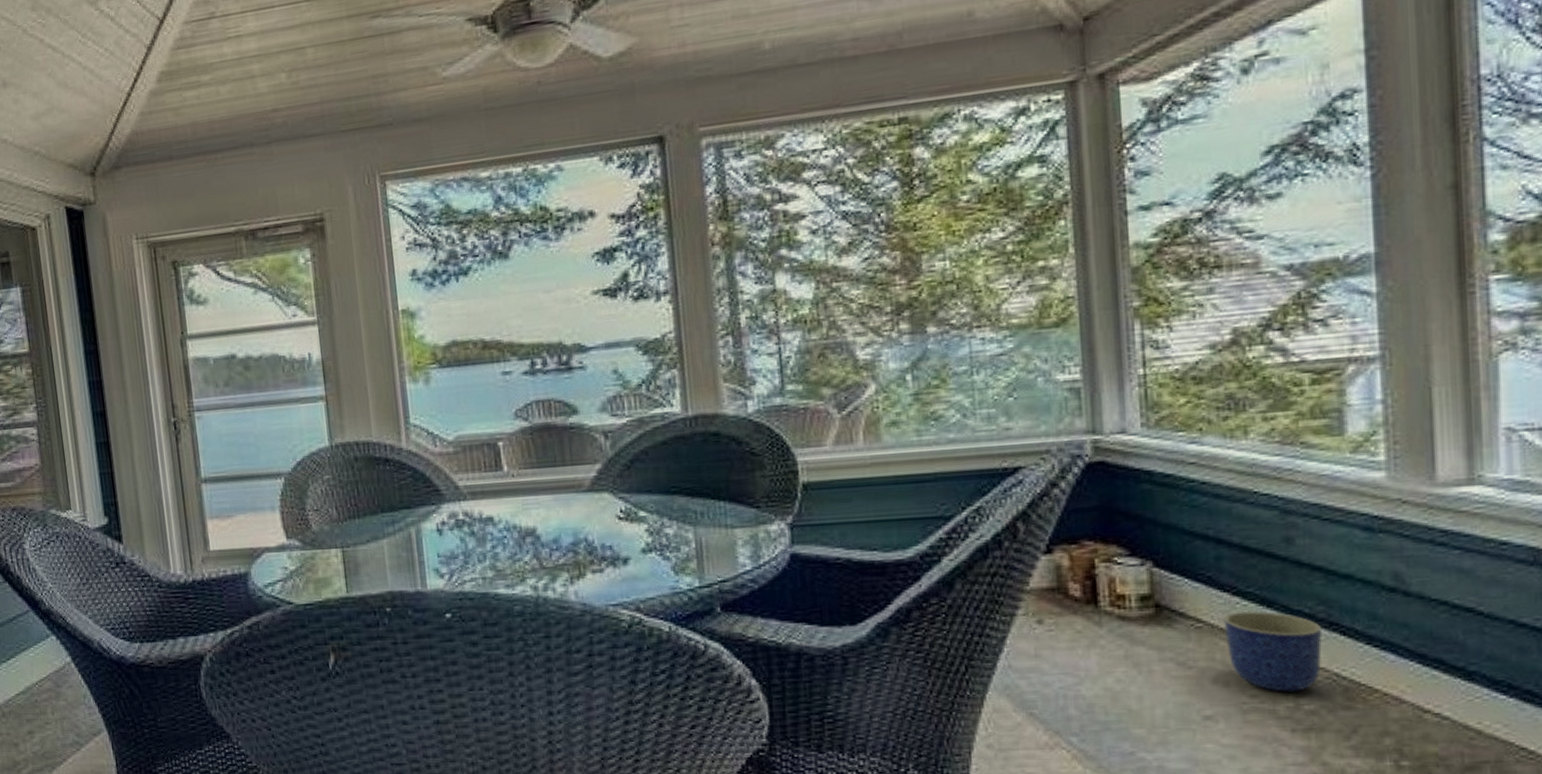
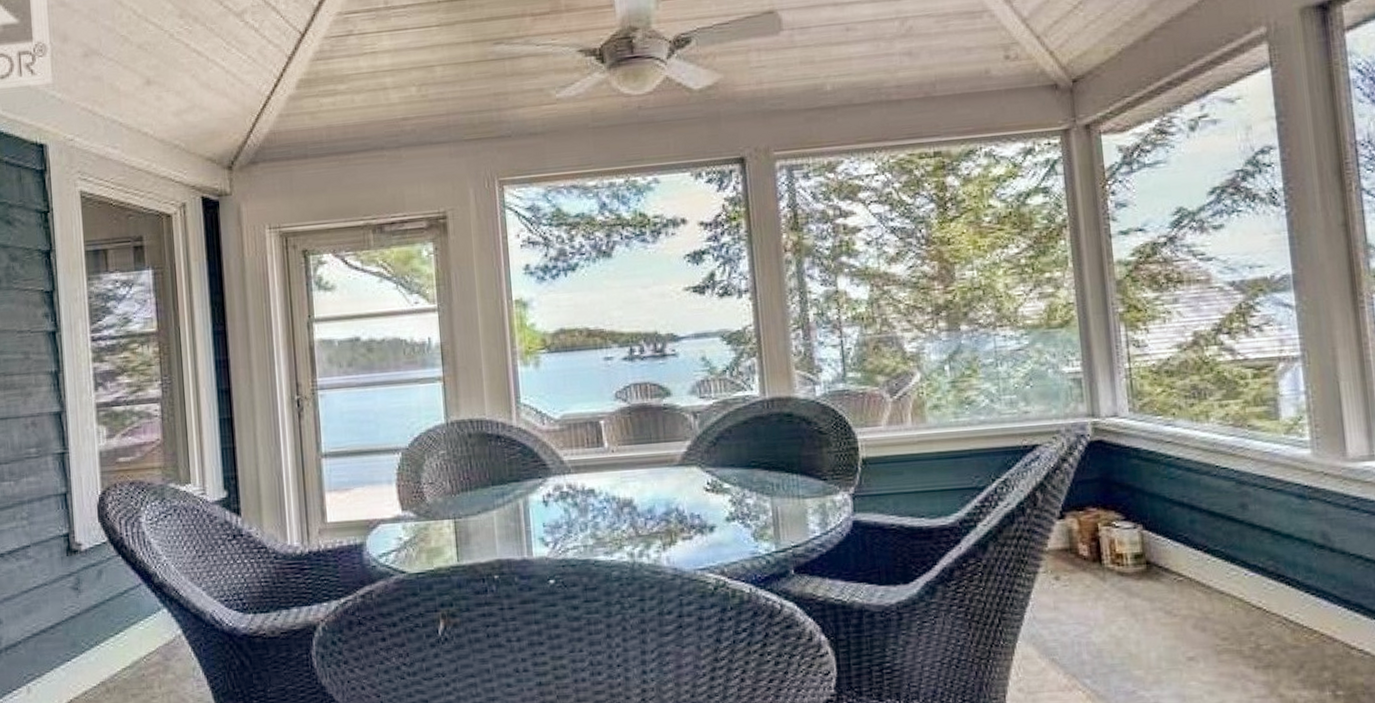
planter: present [1223,611,1323,692] -> none [1198,566,1274,635]

